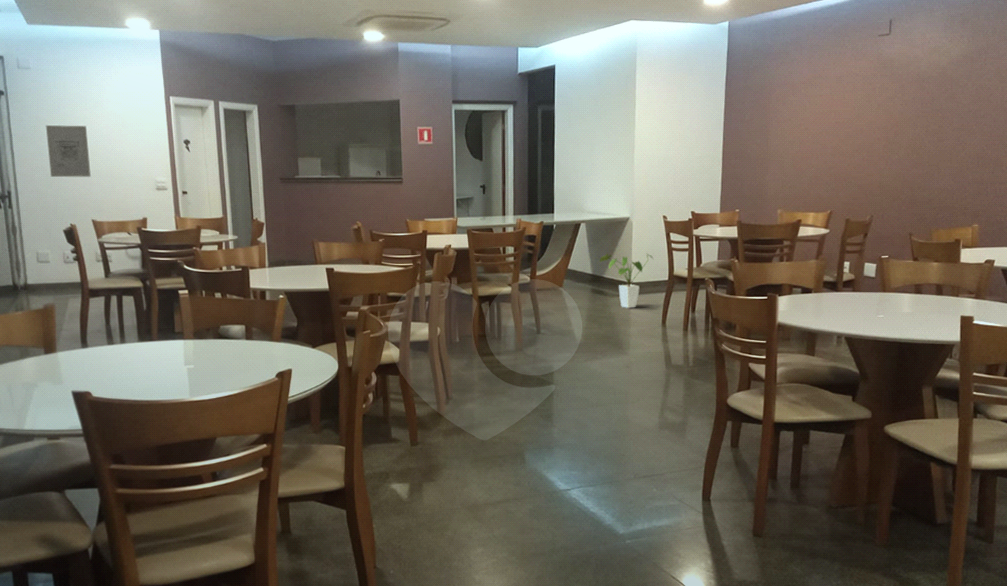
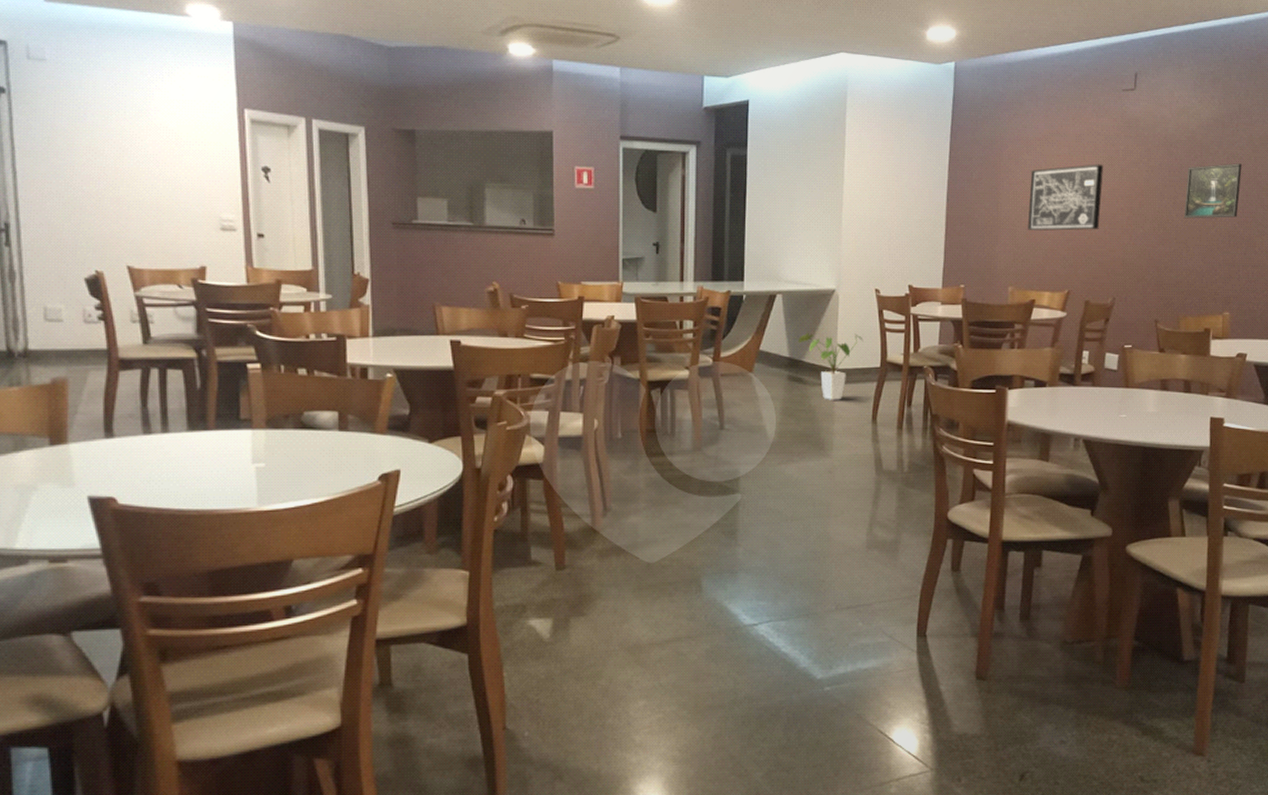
wall art: present [45,124,91,178] -> none [64,136,128,209]
wall art: none [794,101,862,161] -> present [1027,164,1104,231]
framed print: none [935,93,990,145] -> present [1184,163,1242,219]

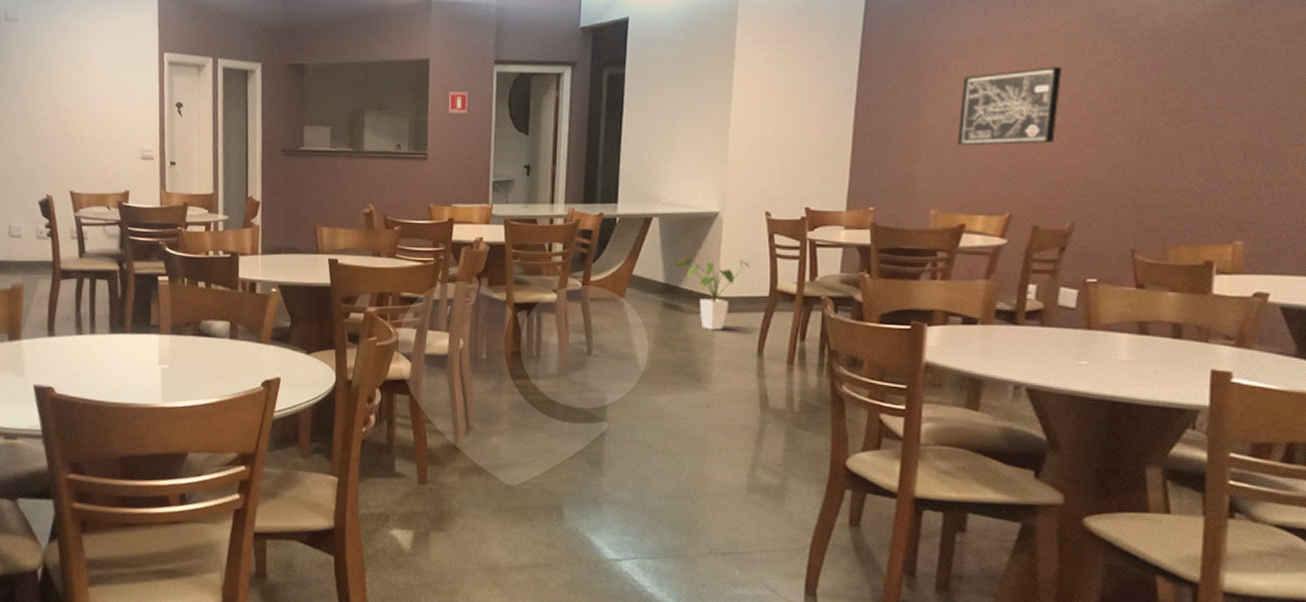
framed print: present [1184,163,1242,219] -> none [1176,57,1266,128]

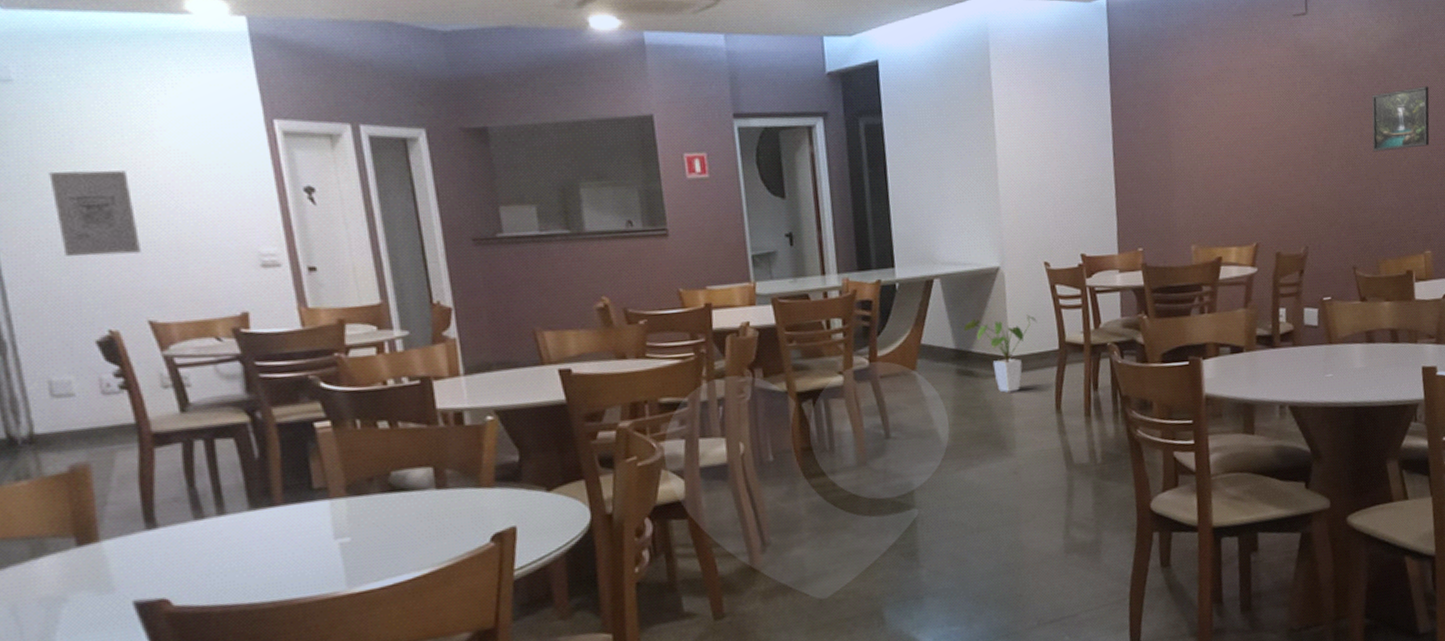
wall art: none [29,83,73,142] -> present [49,170,141,257]
wall art: present [957,66,1063,145] -> none [1202,99,1283,180]
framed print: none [1176,57,1266,128] -> present [1371,86,1430,152]

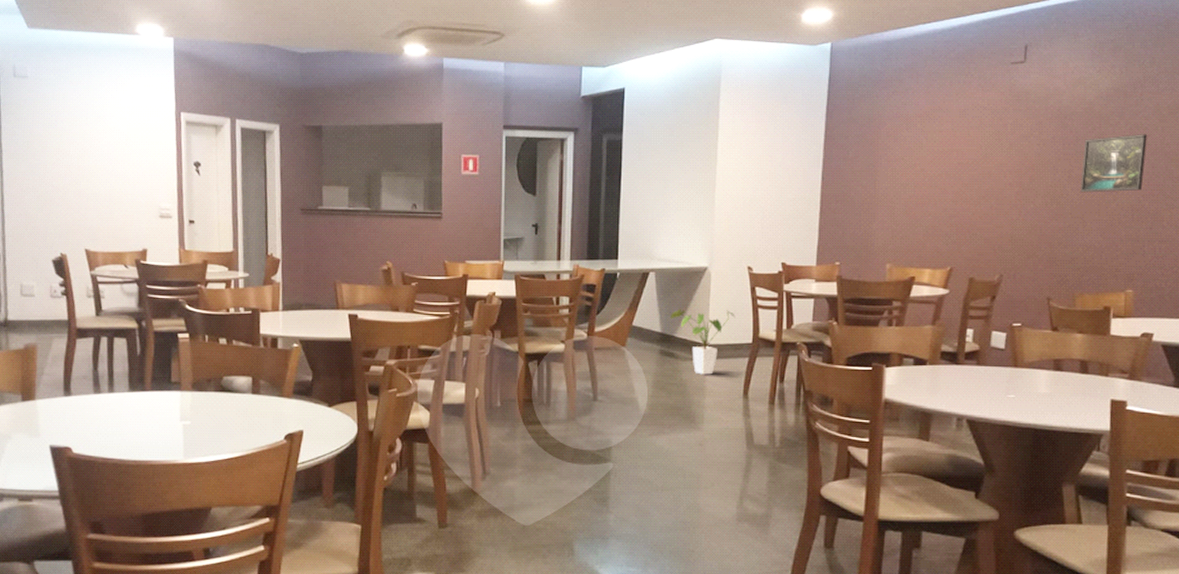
wall art: present [49,170,141,257] -> none [40,140,88,201]

